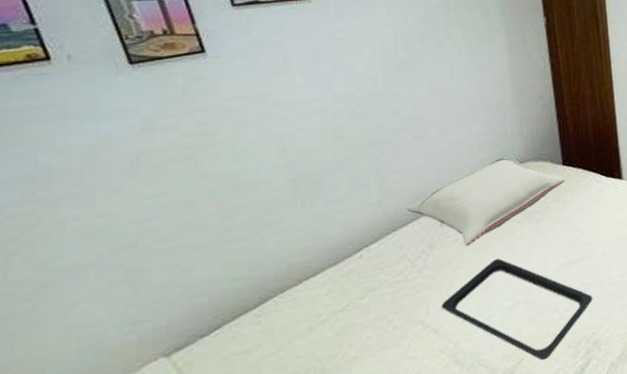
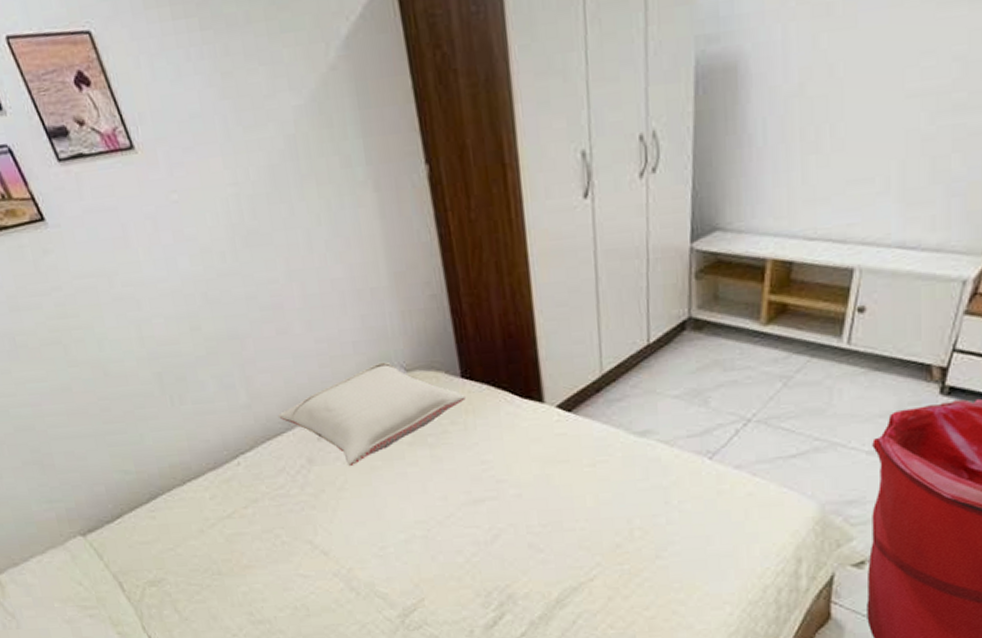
serving tray: present [441,258,593,361] -> none [328,485,506,604]

